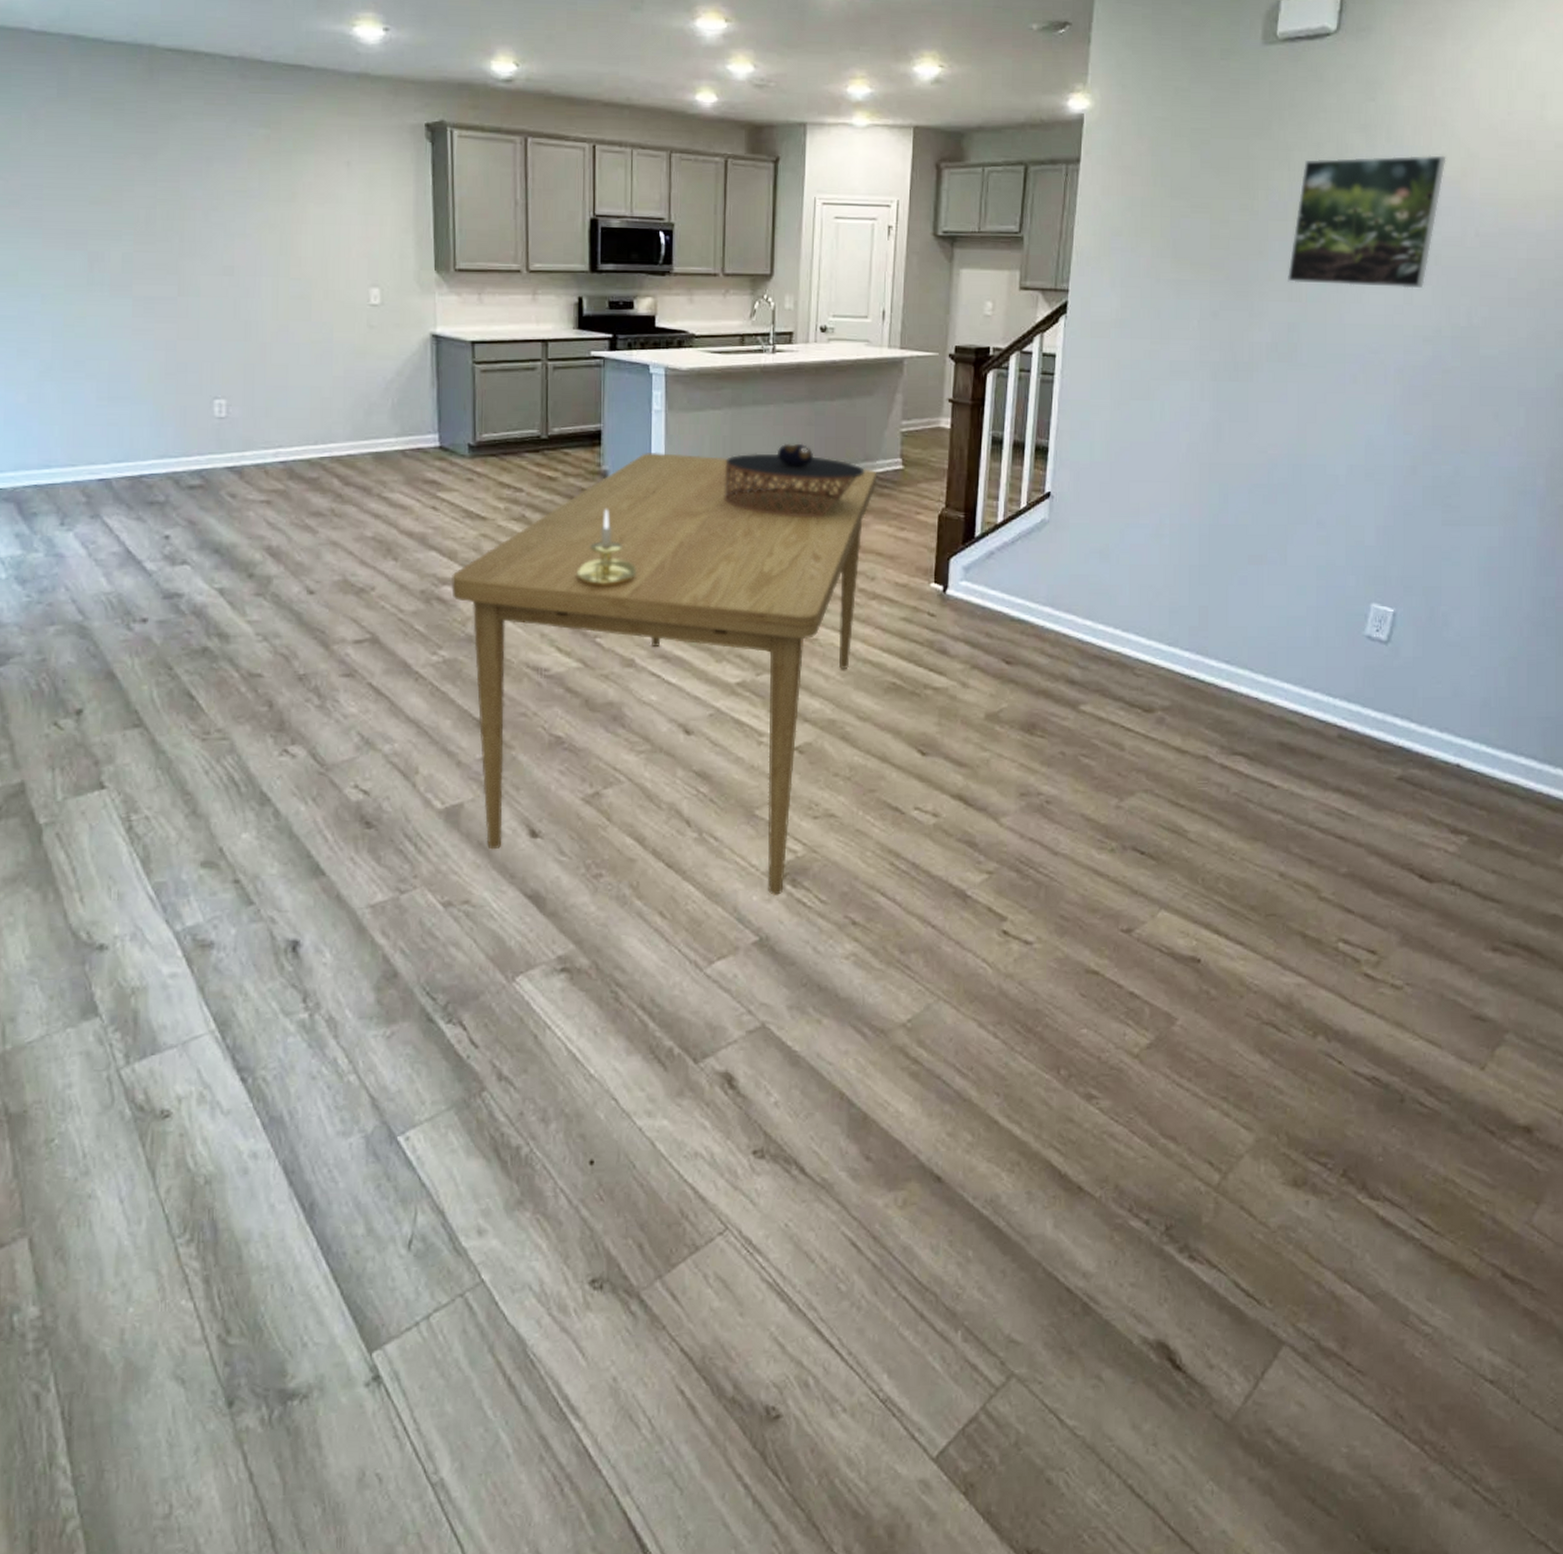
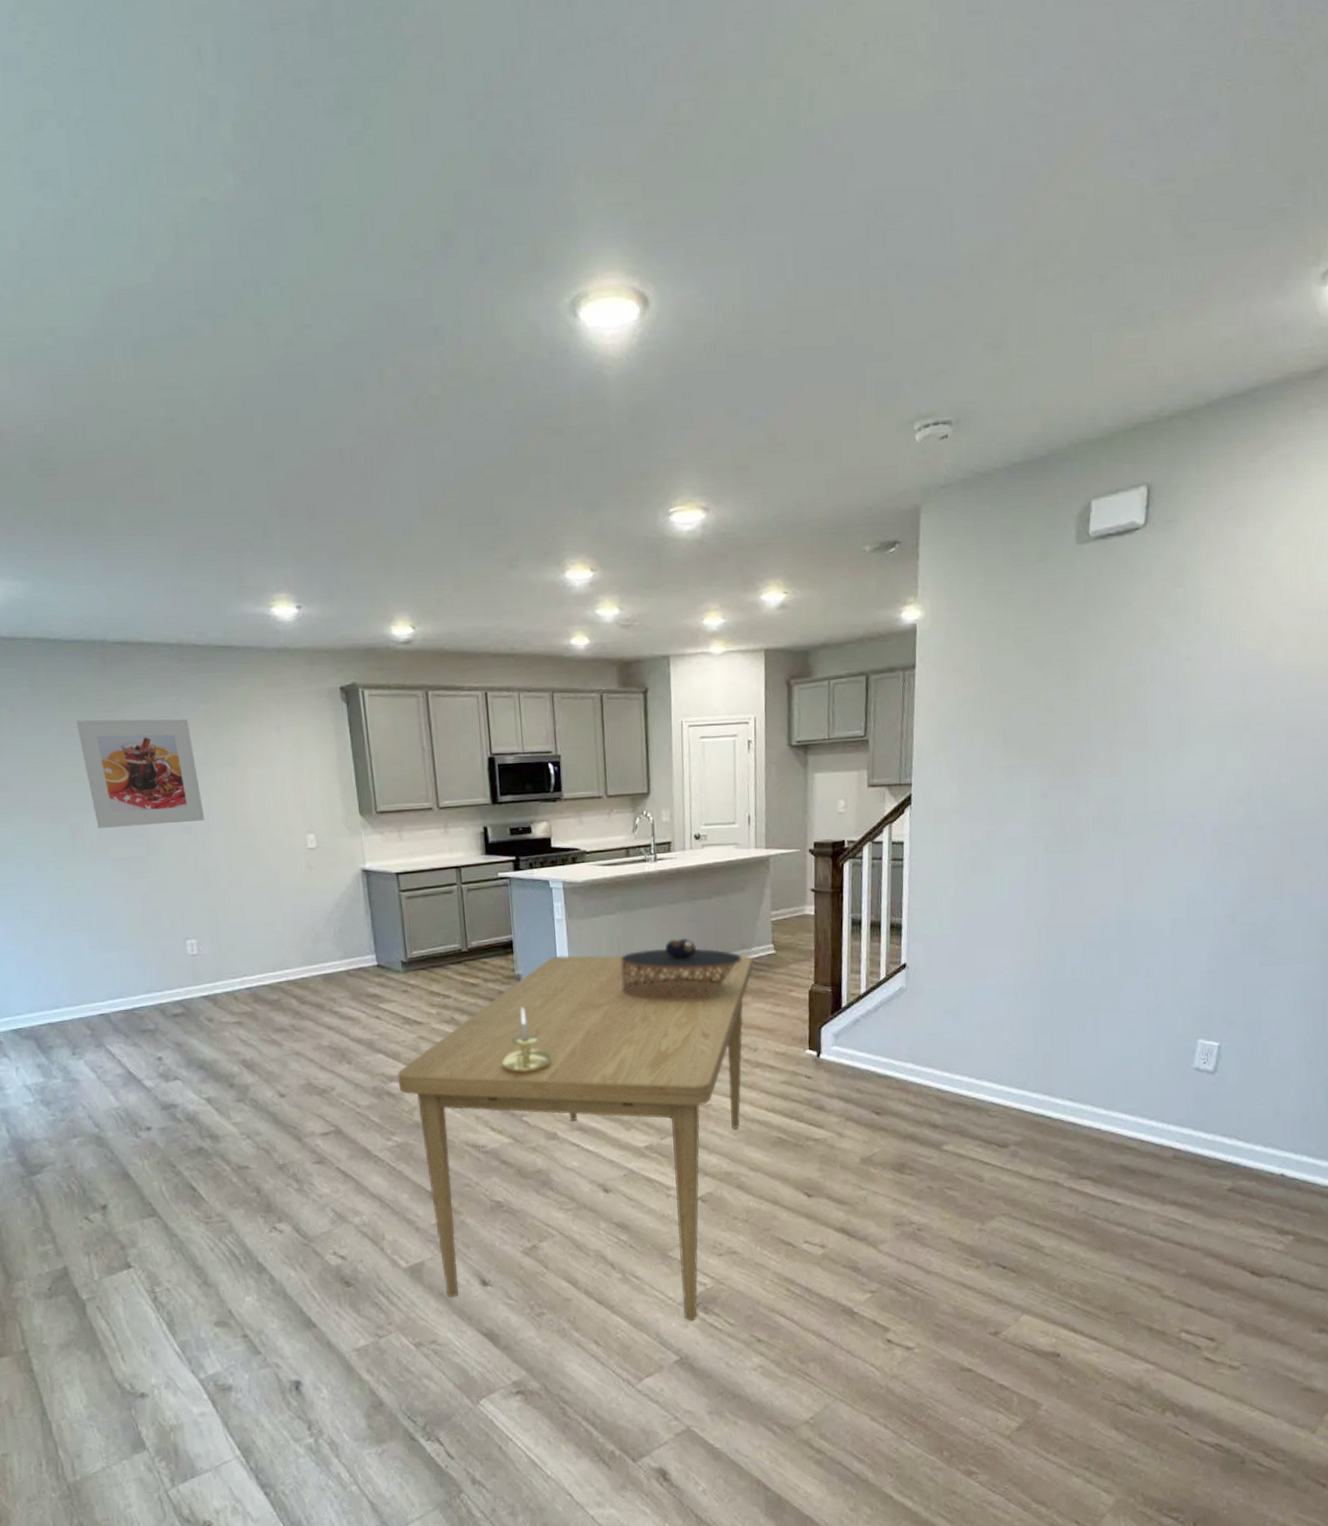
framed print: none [109,133,251,262] -> present [76,719,205,828]
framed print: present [1288,155,1446,289] -> none [1109,631,1252,760]

